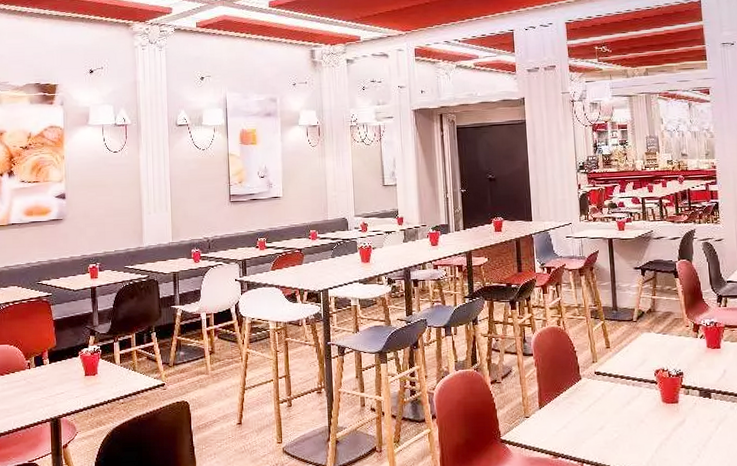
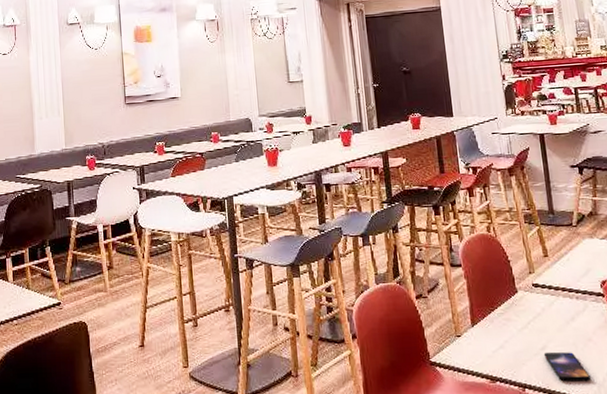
smartphone: none [601,431,642,457] -> present [543,352,592,381]

